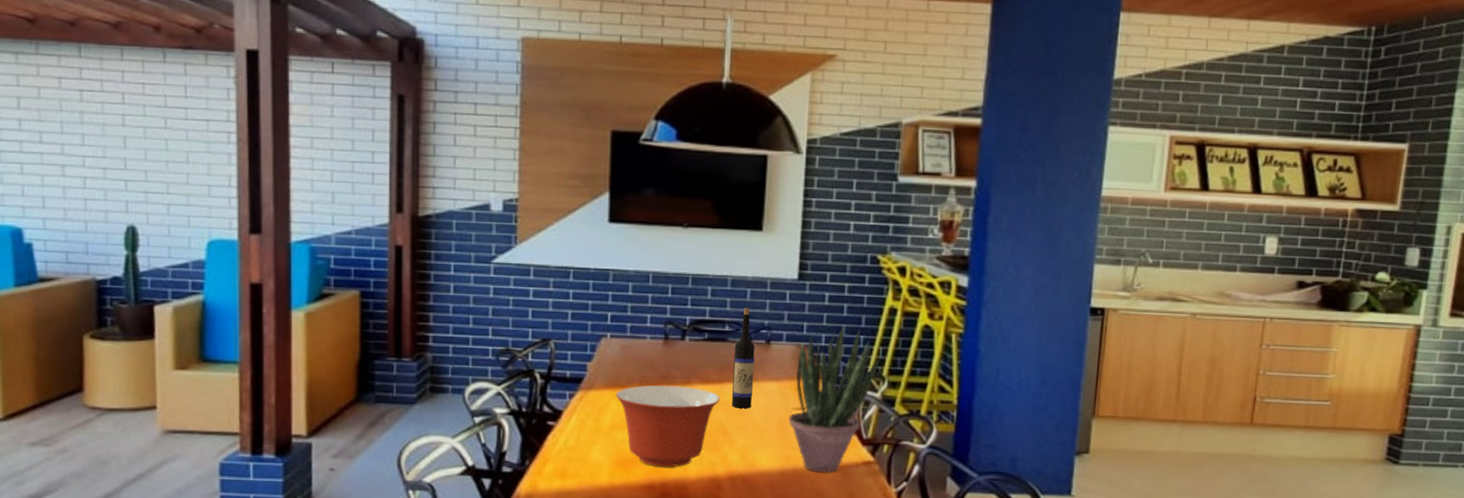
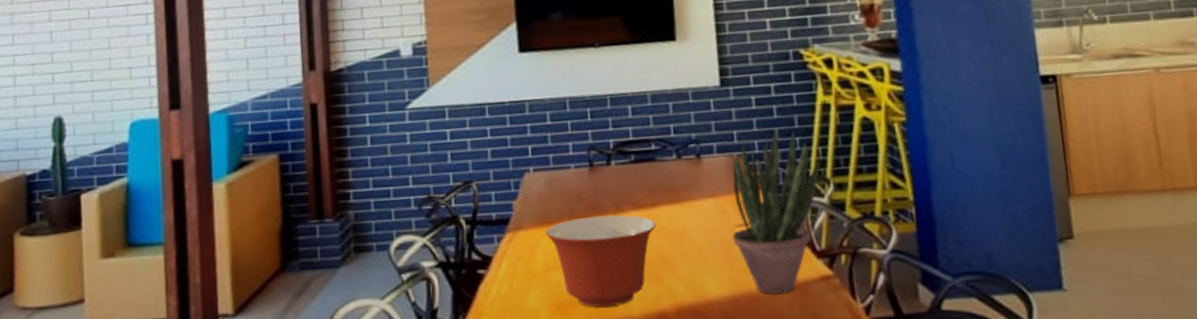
wine bottle: present [731,308,755,409] -> none [663,122,691,233]

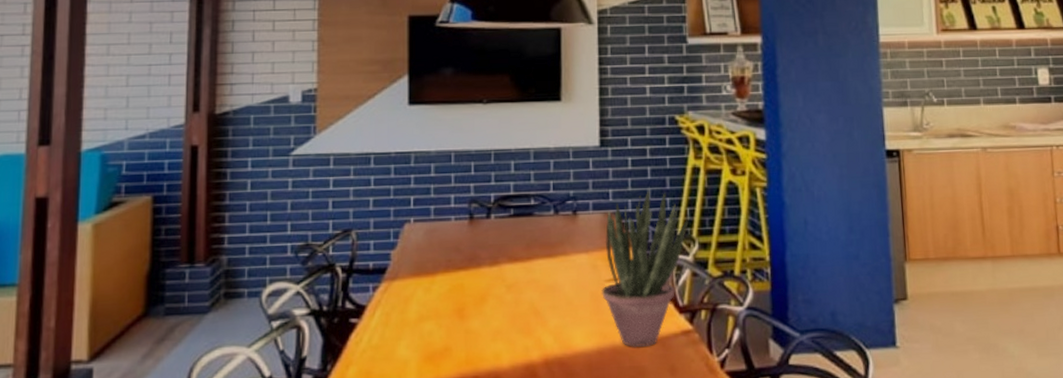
mixing bowl: present [545,215,657,308] -> none [421,267,531,358]

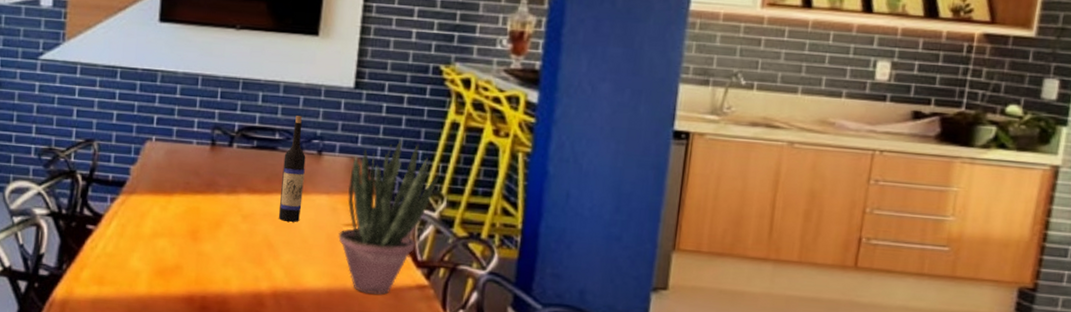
wine bottle: none [541,179,563,286] -> present [278,116,306,222]

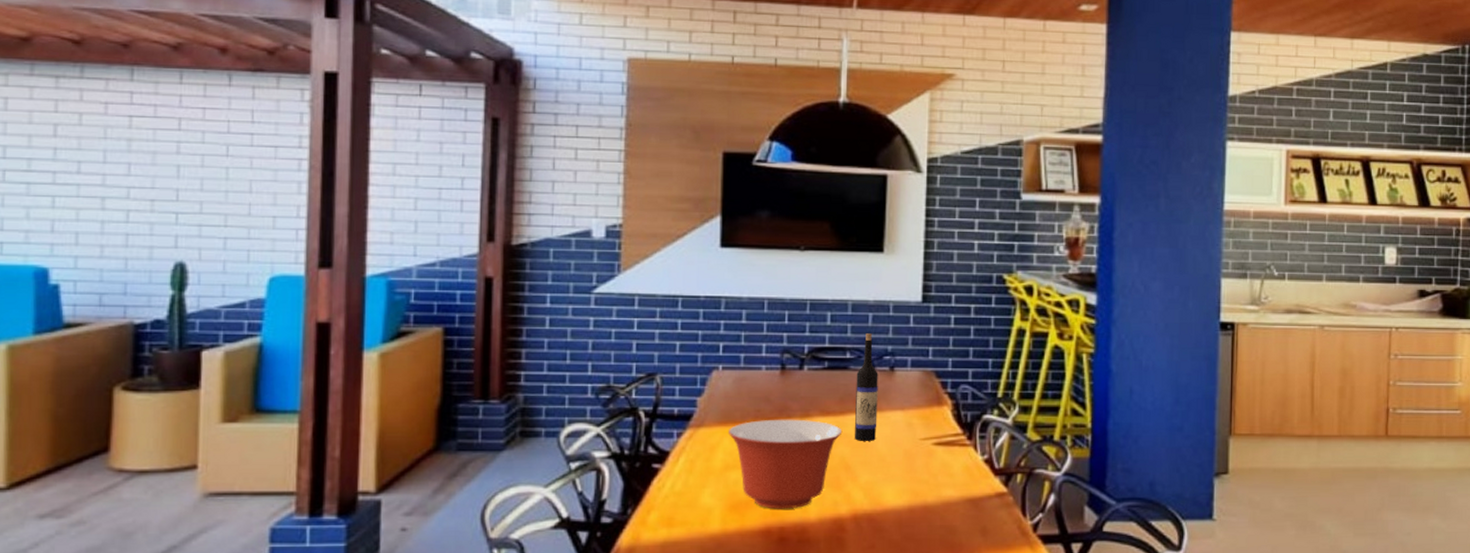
mixing bowl: none [157,192,268,280] -> present [727,419,843,509]
potted plant: present [338,138,439,295] -> none [916,348,1010,508]

